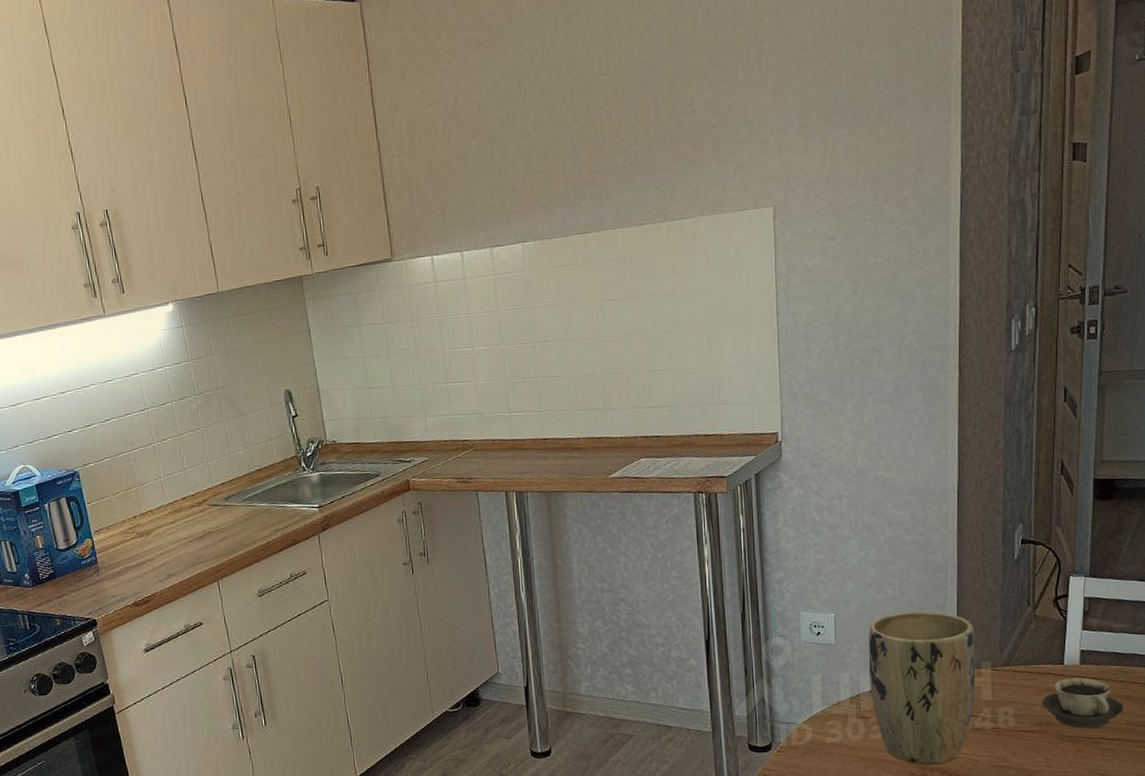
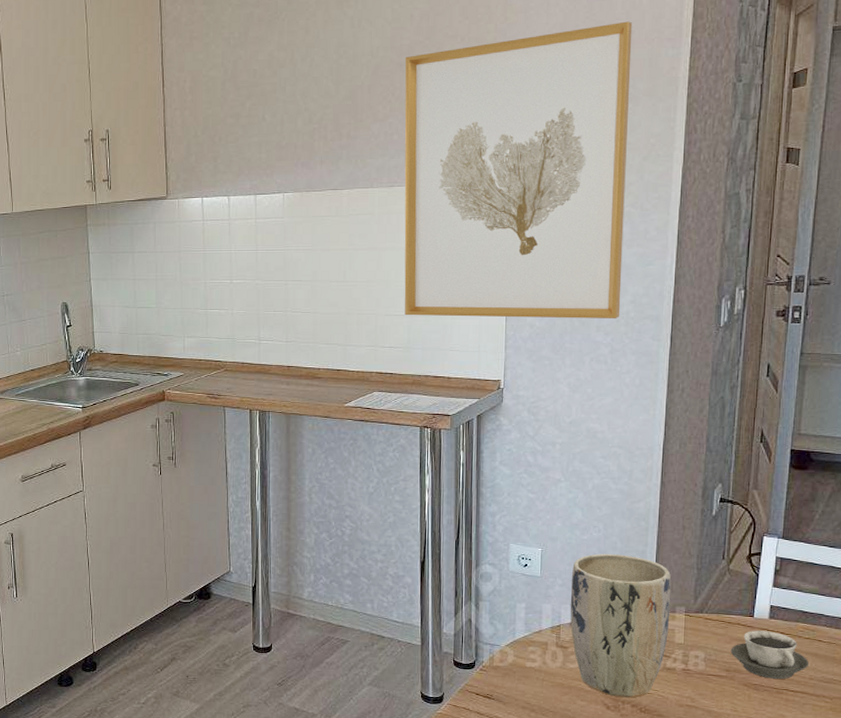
wall art: none [646,12,903,370] -> present [404,21,633,320]

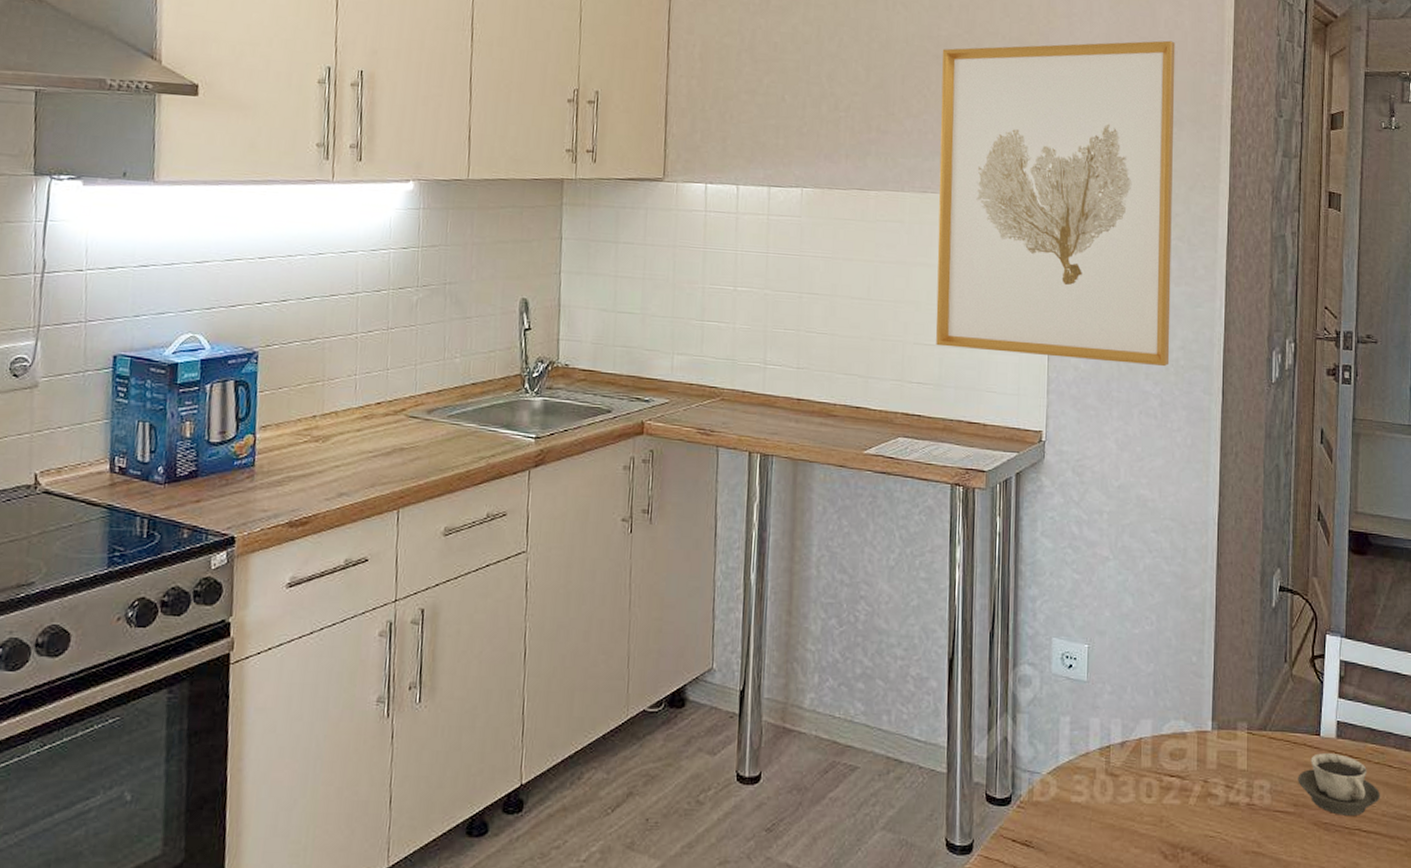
plant pot: present [570,553,672,698] -> none [1121,652,1232,843]

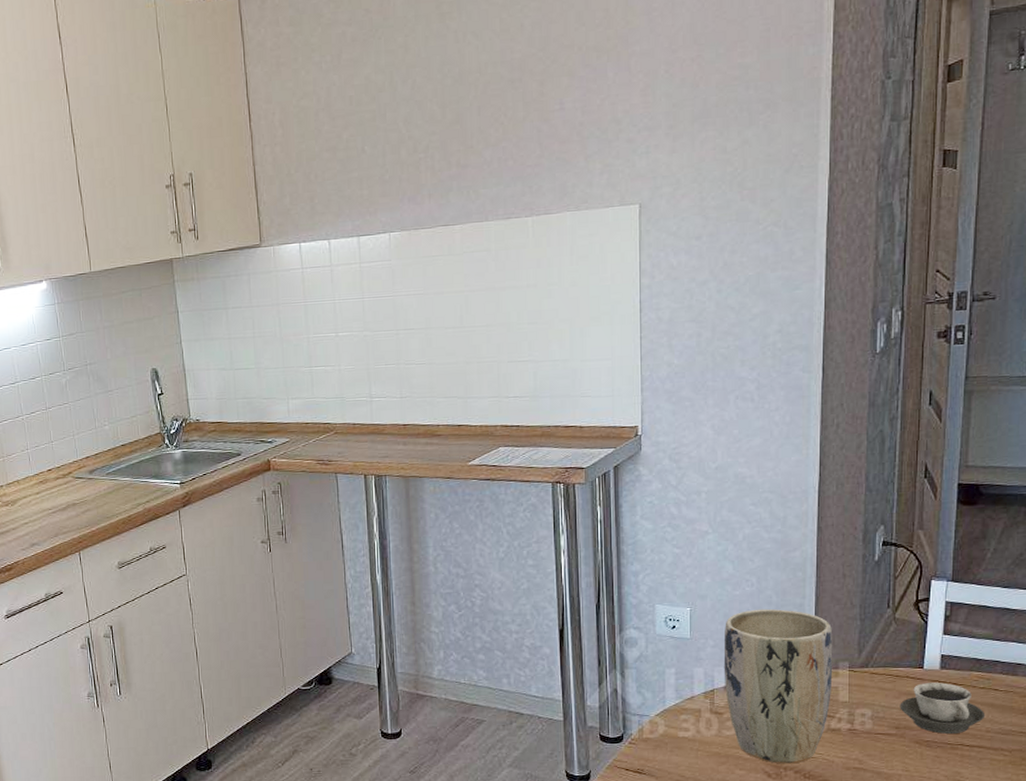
wall art: present [936,40,1176,367] -> none [516,17,768,361]
plant pot: none [1121,652,1232,843] -> present [723,608,833,764]

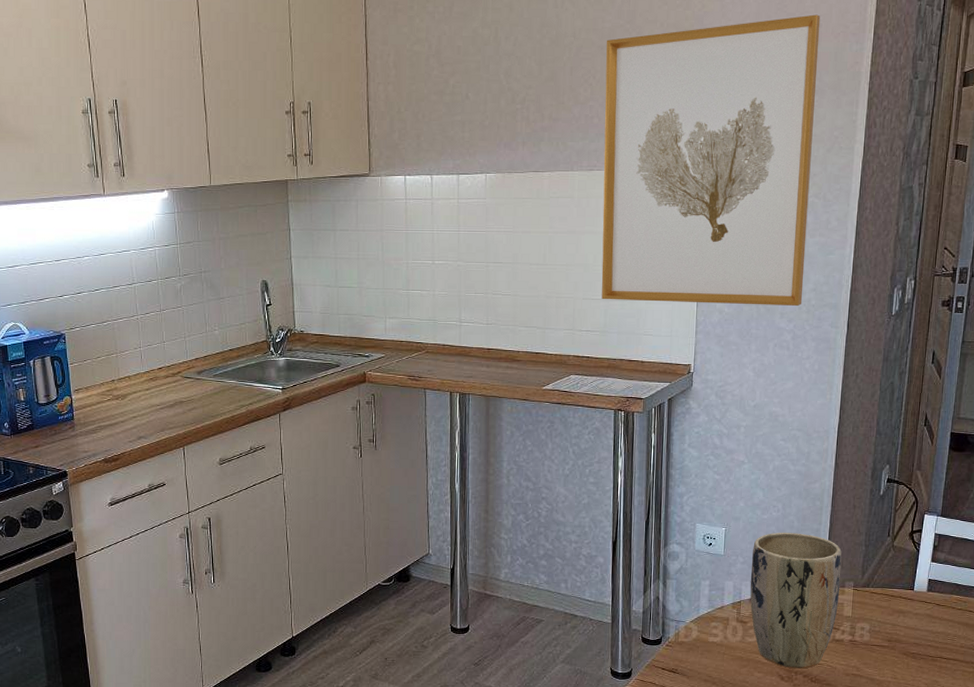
wall art: none [516,17,768,361] -> present [601,14,821,307]
cup: present [900,682,986,734] -> none [892,603,961,647]

